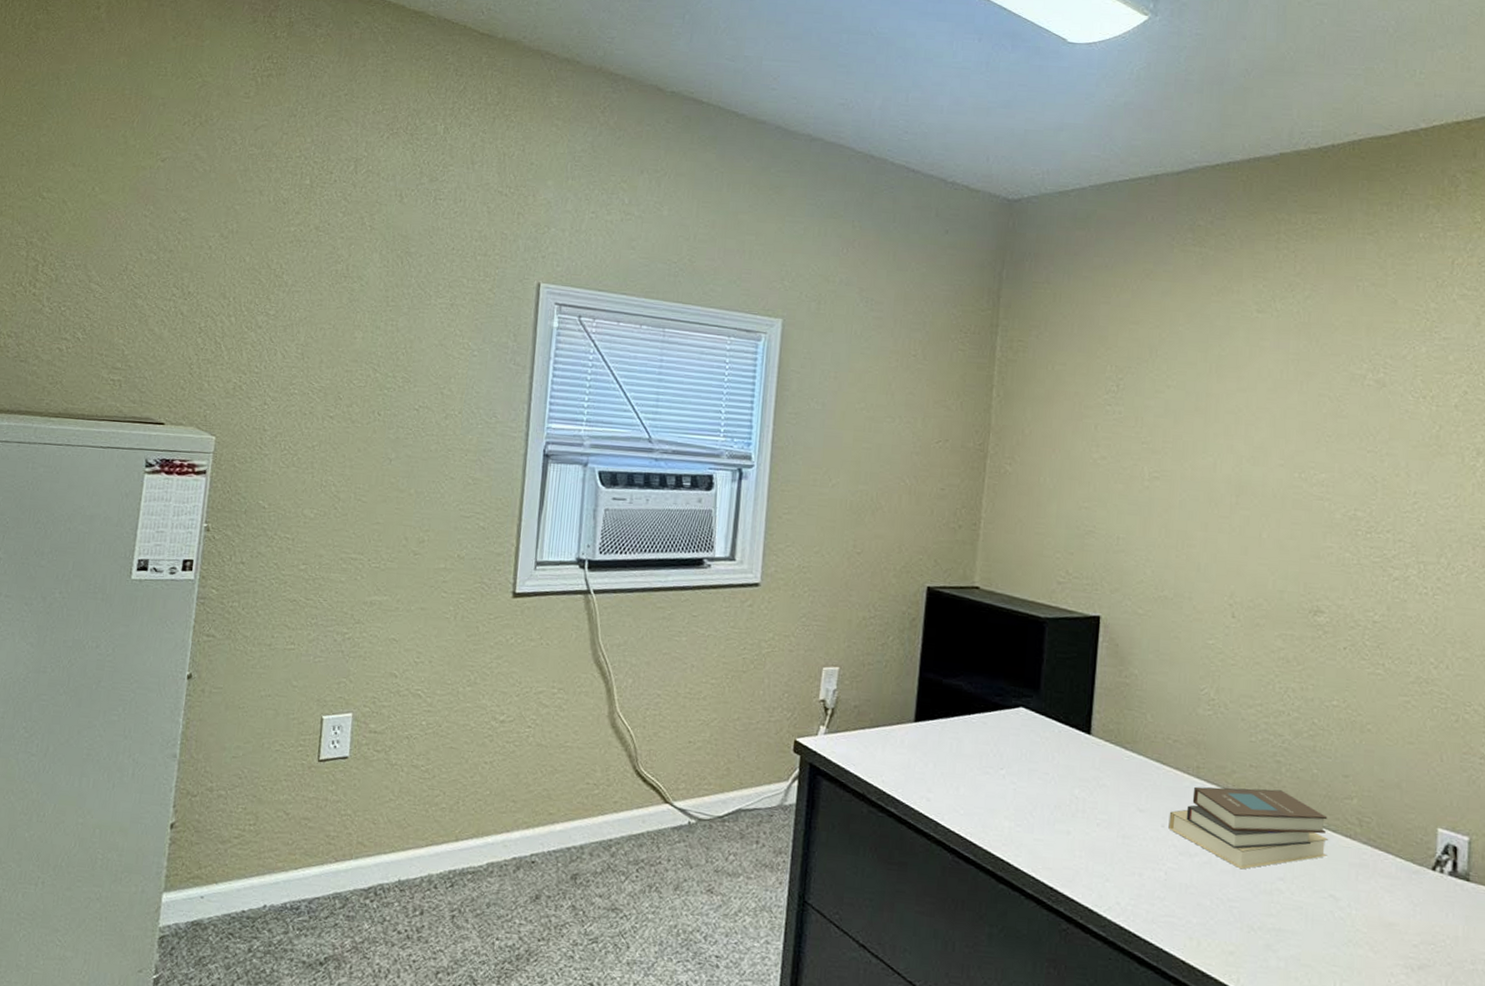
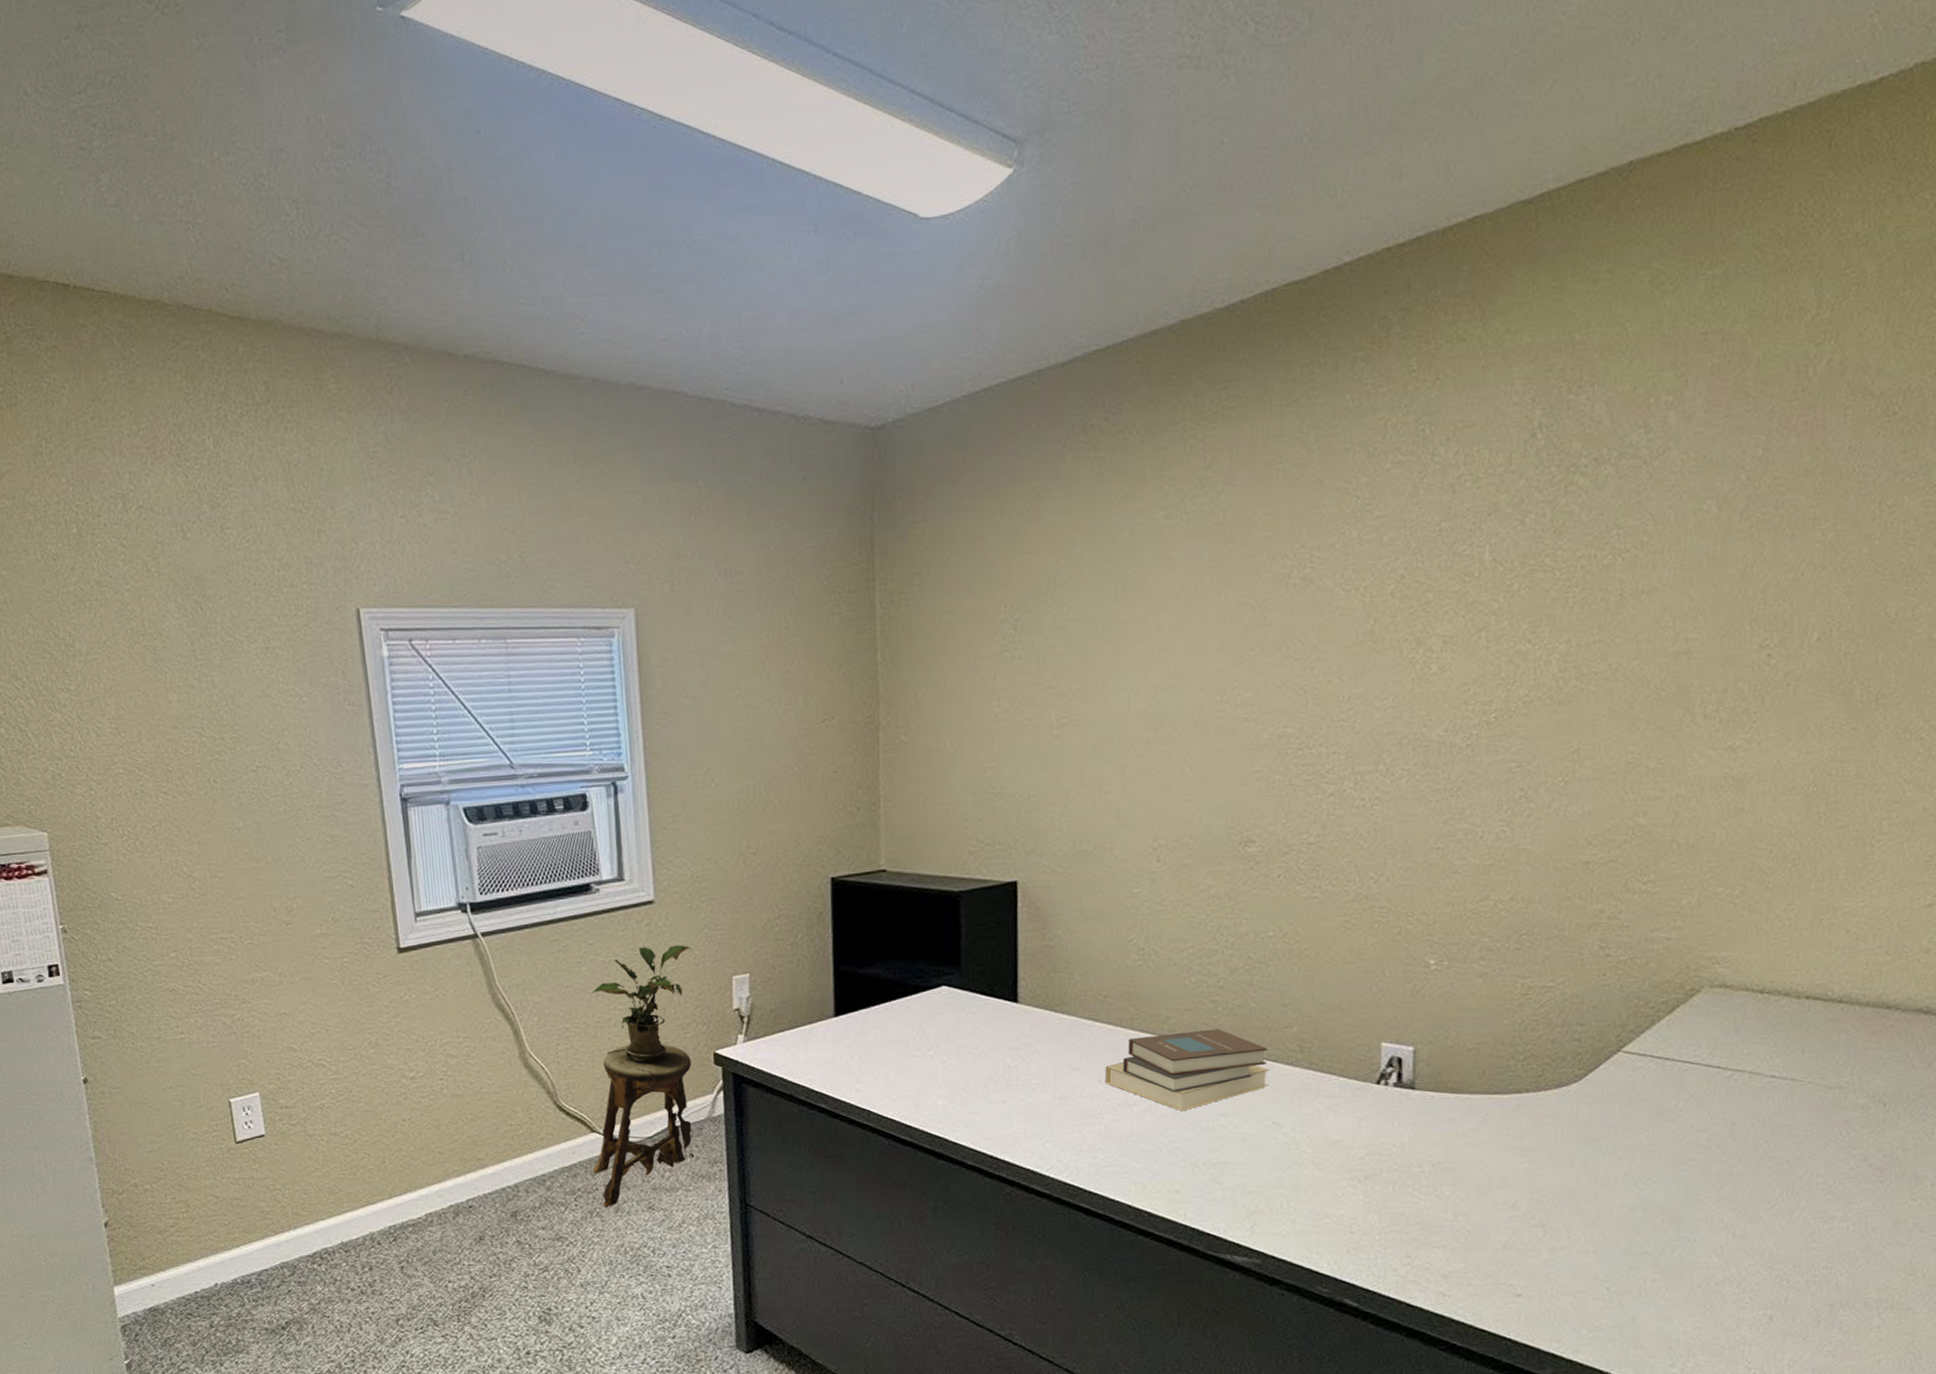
plant: none [660,626,789,884] -> present [590,945,695,1208]

